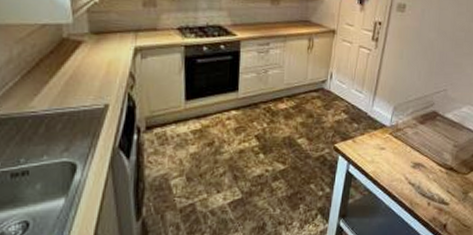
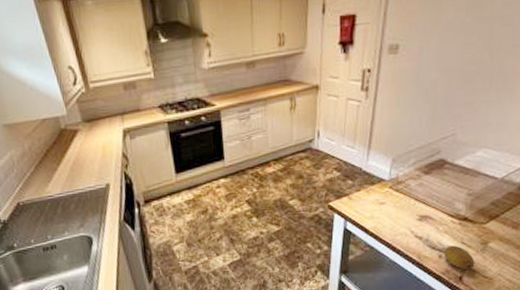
fruit: none [432,193,457,218] -> present [444,245,475,270]

